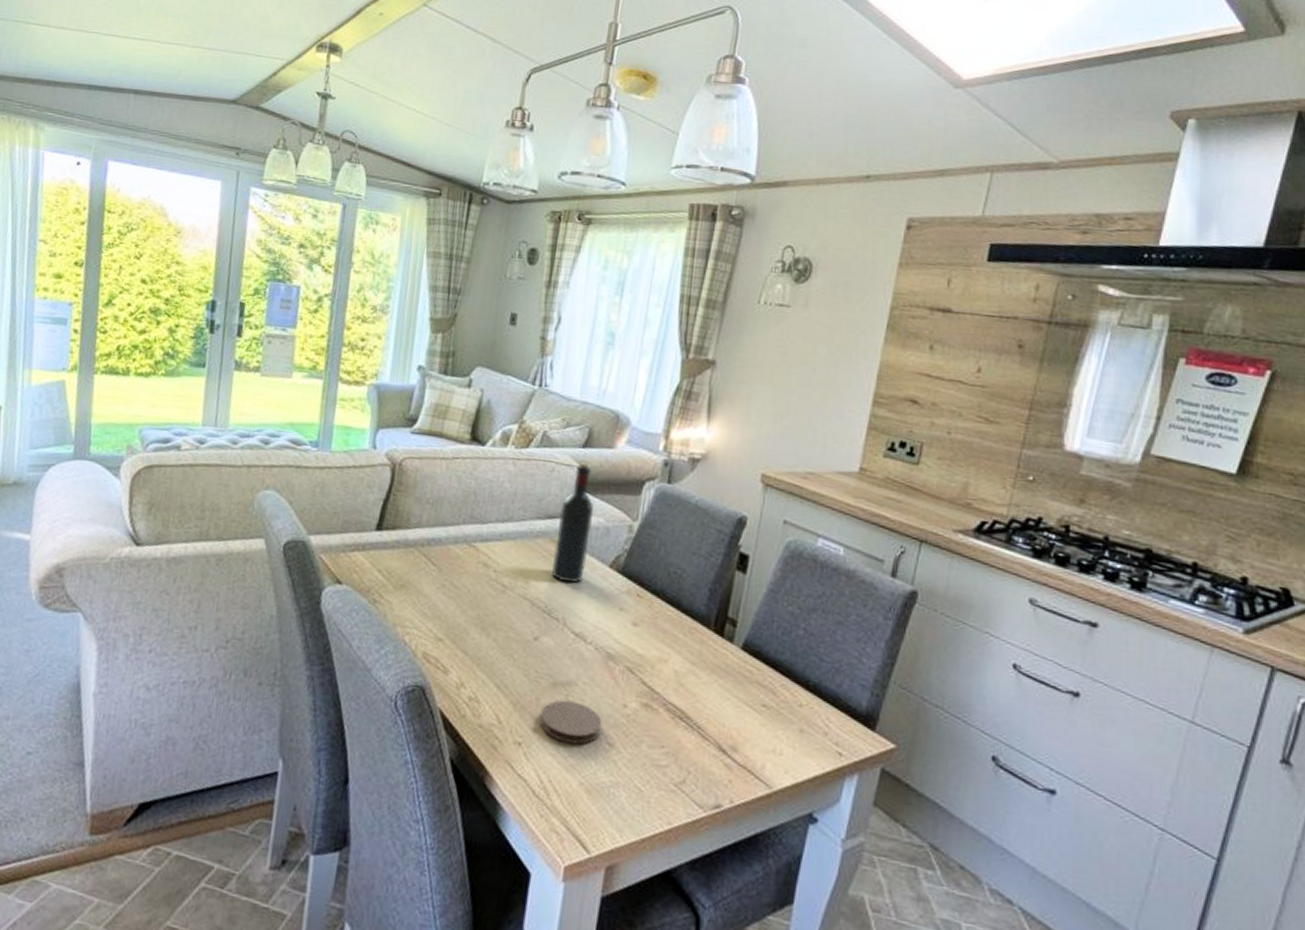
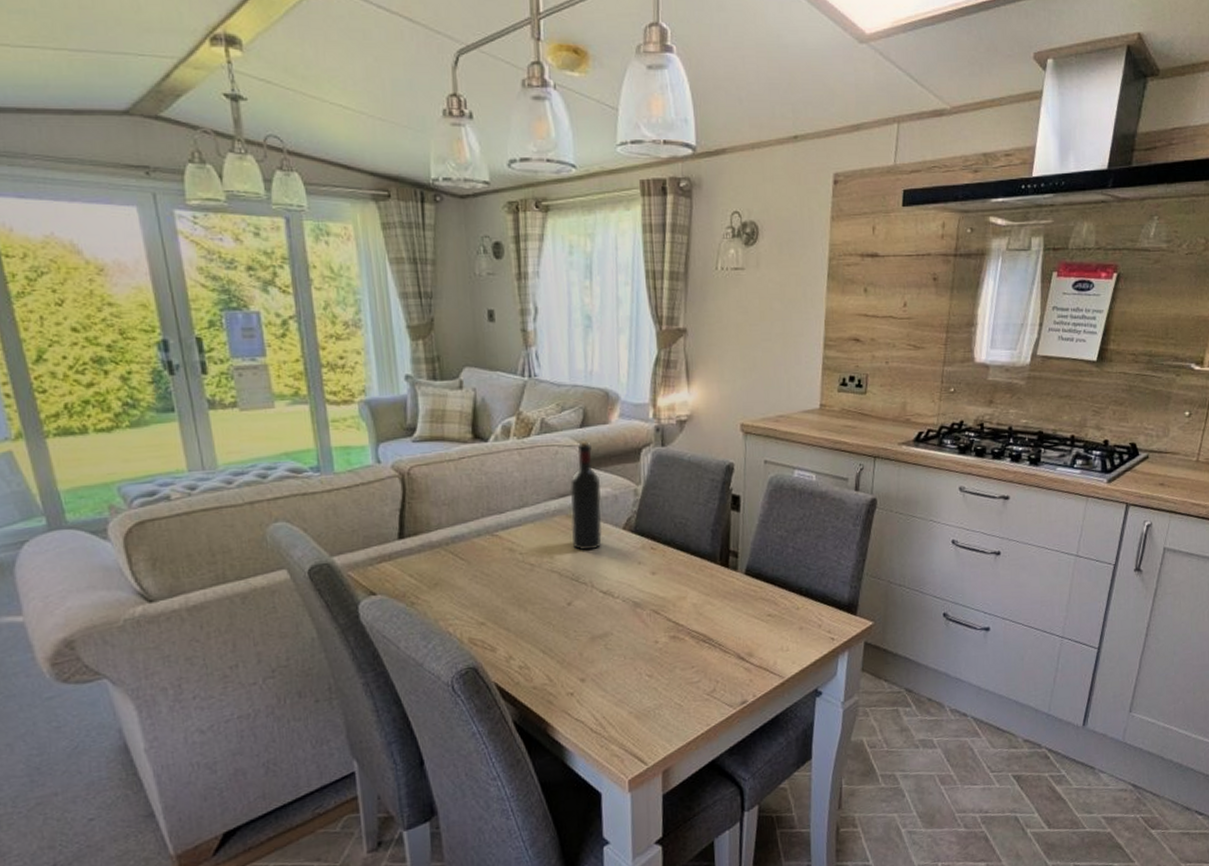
coaster: present [540,699,602,745] -> none [585,648,640,684]

